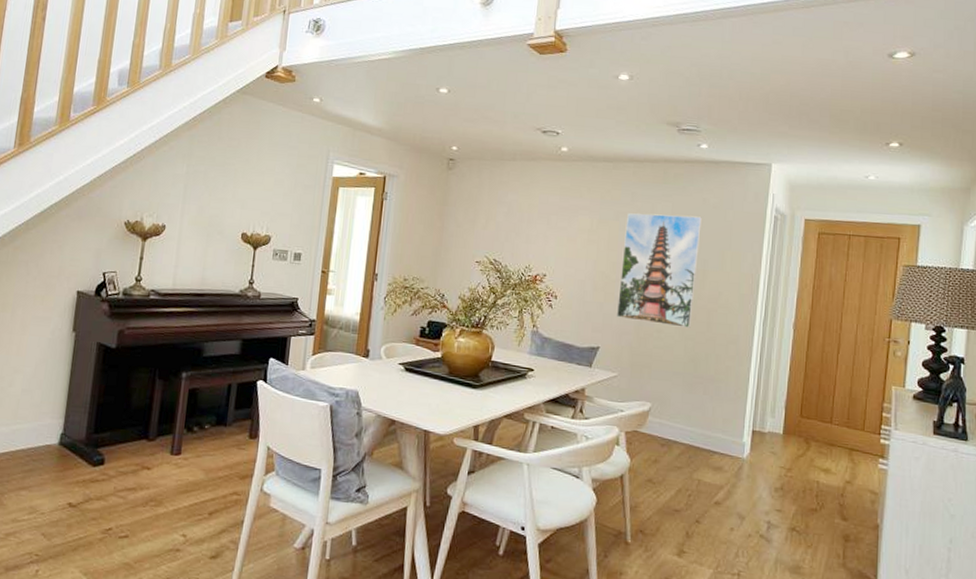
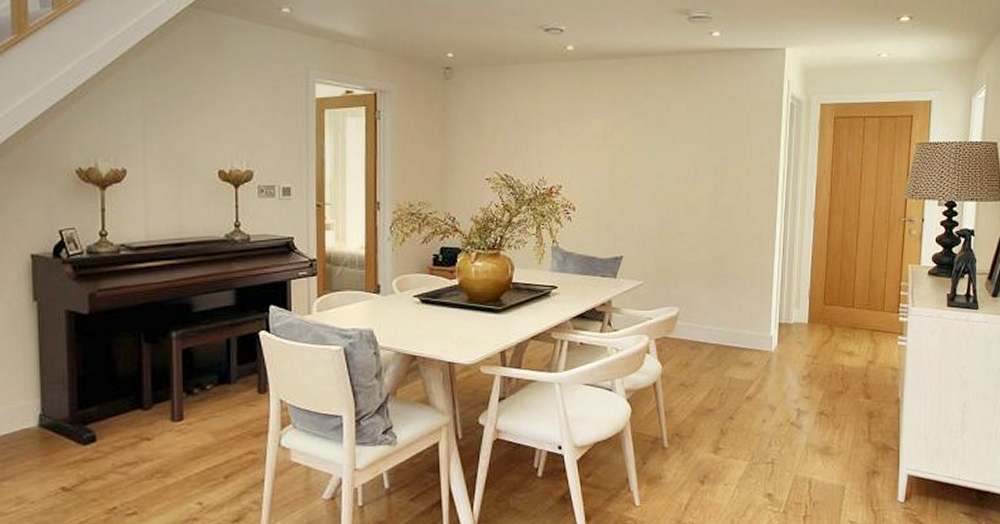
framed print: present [616,213,702,328] -> none [637,110,718,227]

